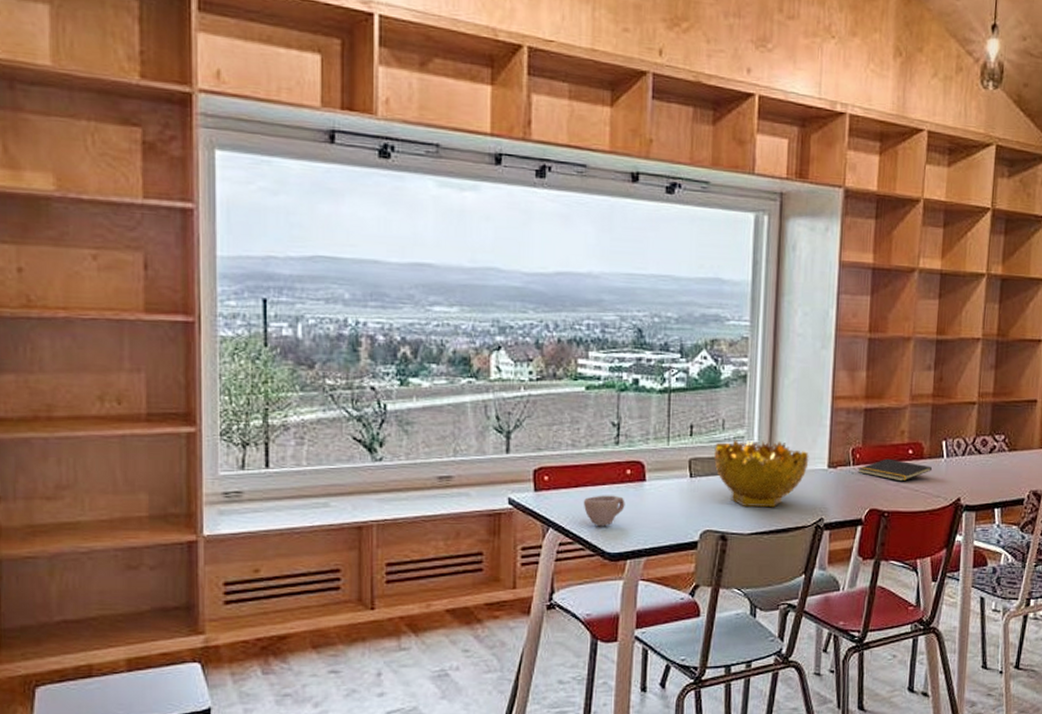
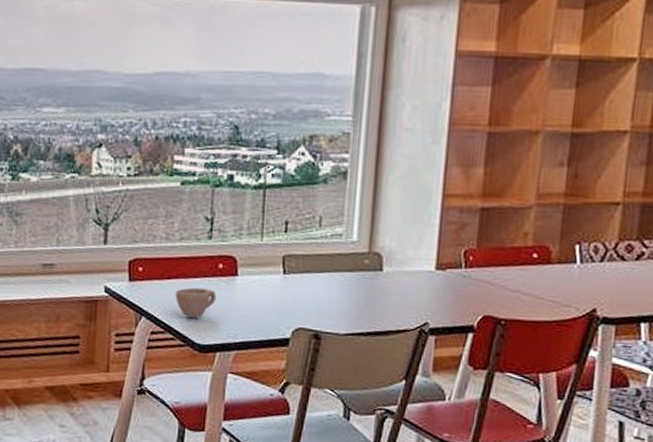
decorative bowl: present [714,439,809,508] -> none [309,238,414,309]
notepad: present [858,458,933,482] -> none [470,262,562,288]

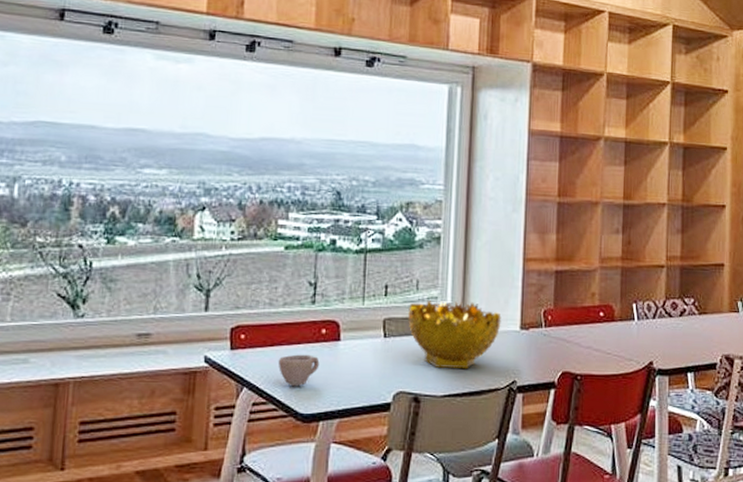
decorative bowl: none [309,238,414,309] -> present [408,300,502,370]

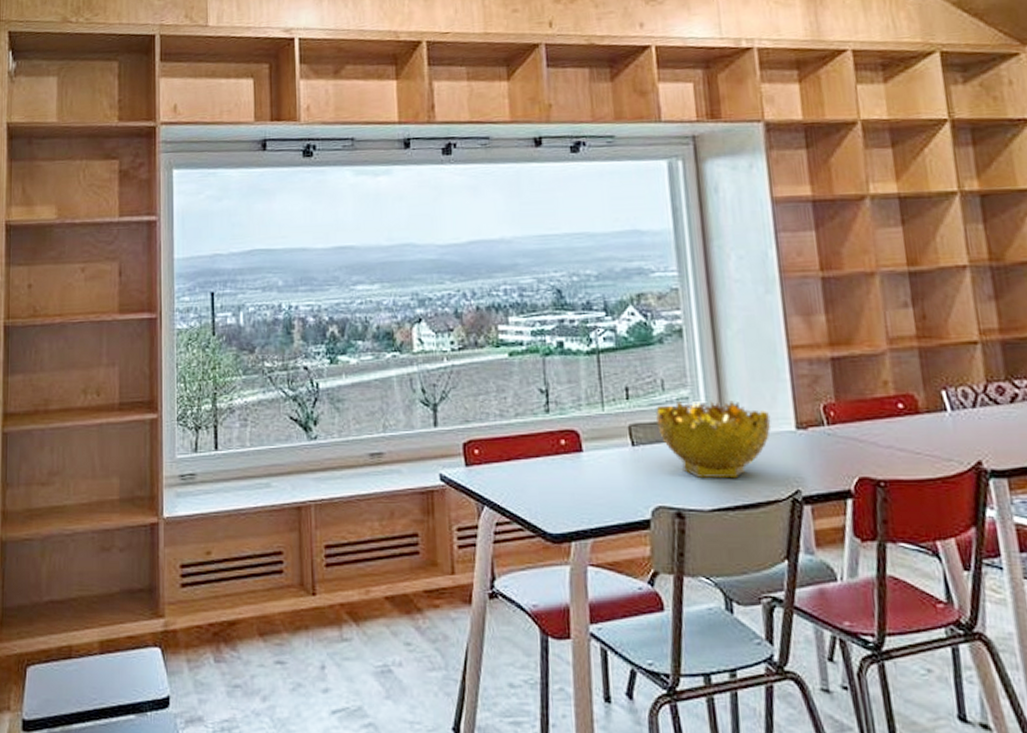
cup: present [278,354,320,387] -> none [517,468,563,504]

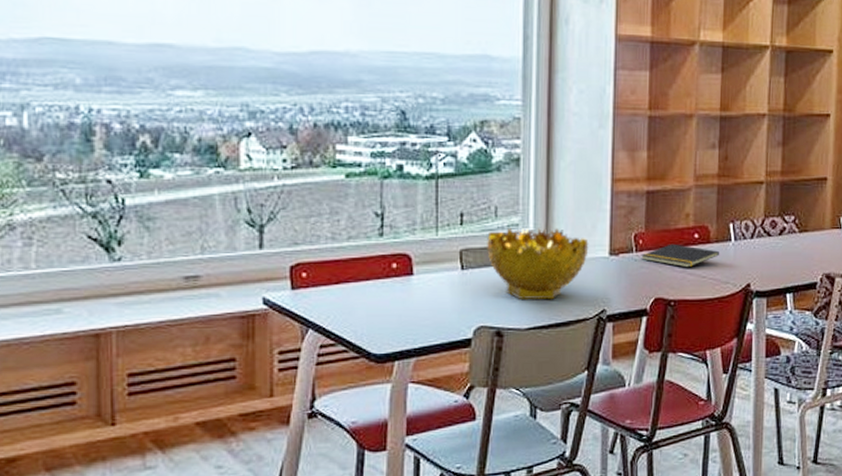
notepad: none [834,415,935,443] -> present [641,243,720,268]

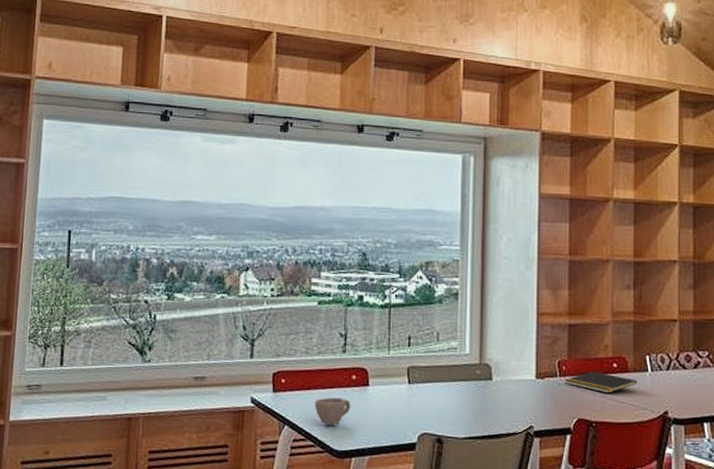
cup: none [345,291,392,326] -> present [314,397,351,426]
decorative bowl: present [487,227,589,300] -> none [430,351,518,415]

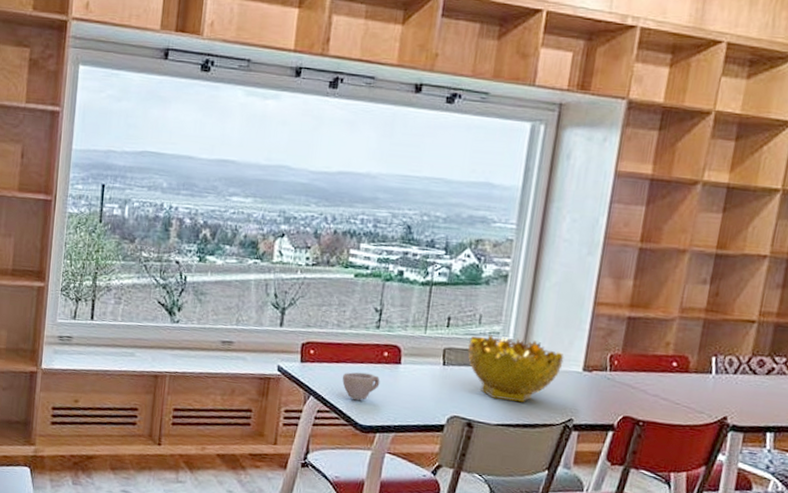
decorative bowl: none [430,351,518,415] -> present [467,335,564,403]
notepad: present [564,371,638,394] -> none [614,368,698,393]

